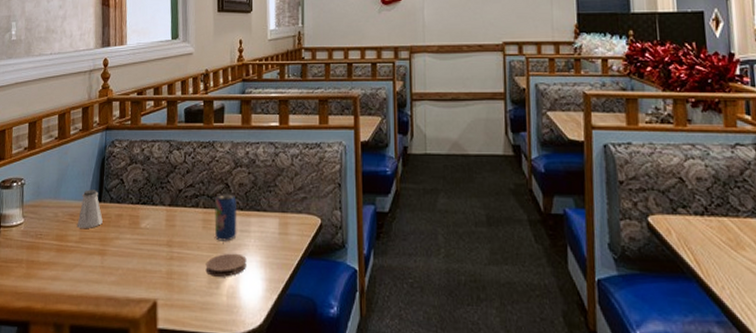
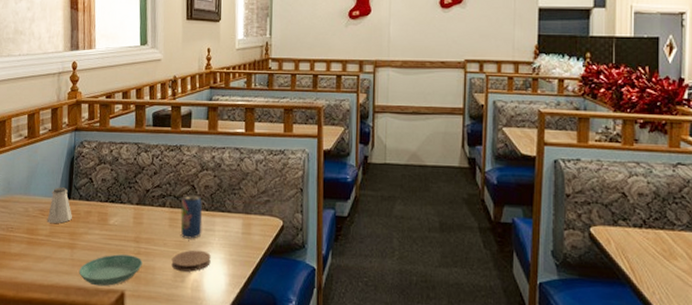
saucer: none [109,260,175,296] -> present [78,254,142,287]

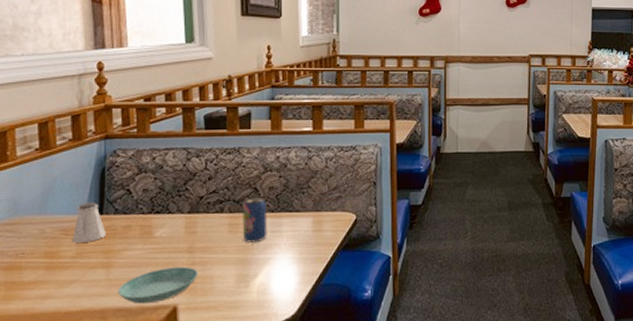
coaster: present [171,250,211,272] -> none [233,253,278,276]

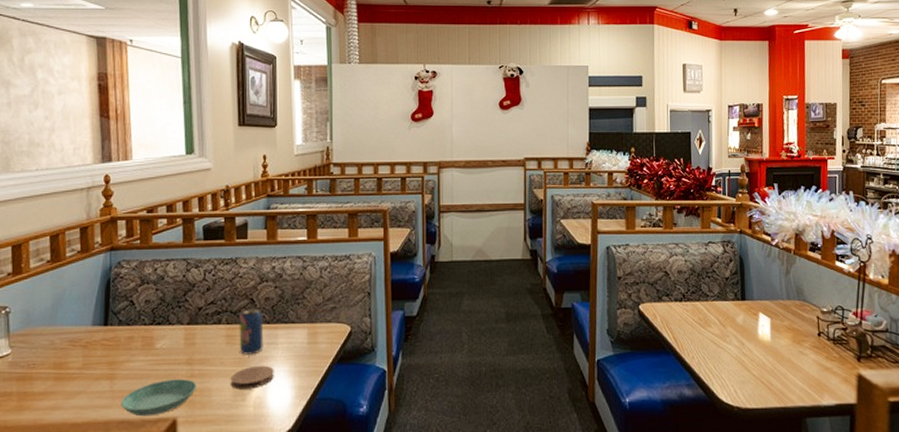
saltshaker: present [72,202,106,243] -> none [78,313,110,354]
coaster: none [233,253,278,276] -> present [230,365,274,389]

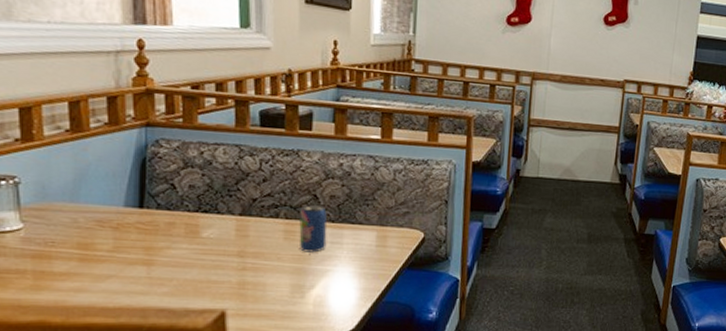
saucer: present [120,379,197,417] -> none [159,270,249,307]
coaster: present [230,365,274,389] -> none [287,264,338,287]

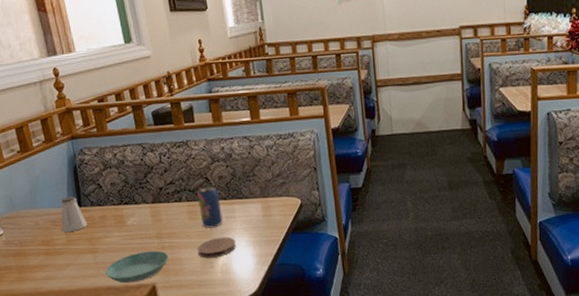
saltshaker: none [108,193,147,237] -> present [60,196,87,232]
saucer: none [159,270,249,307] -> present [104,251,169,284]
coaster: none [287,264,338,287] -> present [197,236,236,258]

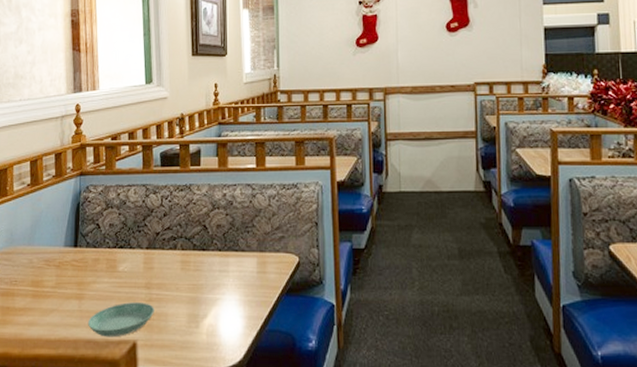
saltshaker: present [60,196,87,232] -> none [52,235,79,273]
beverage can: present [197,185,223,228] -> none [193,234,216,282]
coaster: present [197,236,236,258] -> none [185,293,226,316]

